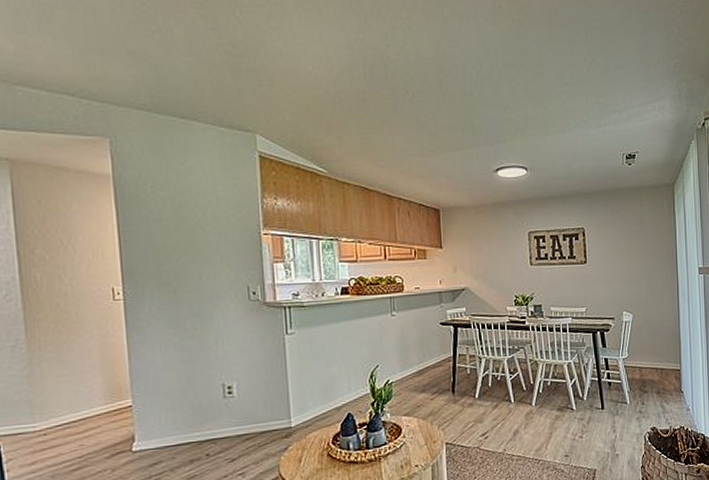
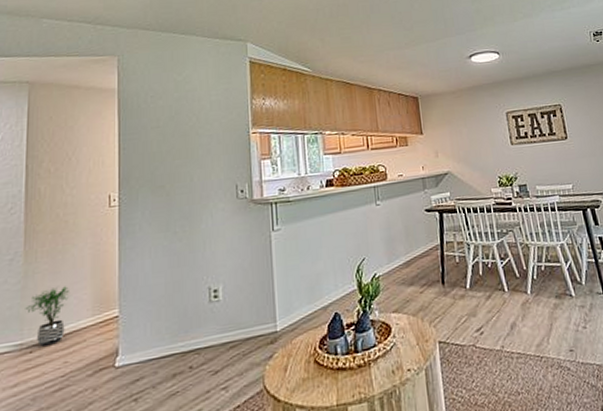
potted plant: none [34,375,79,430] -> present [25,286,69,347]

